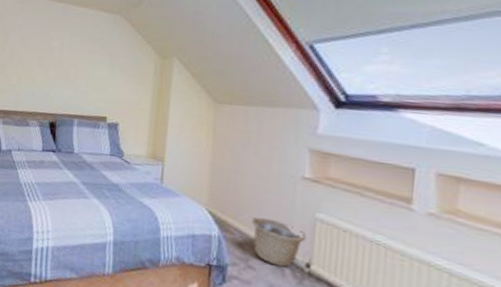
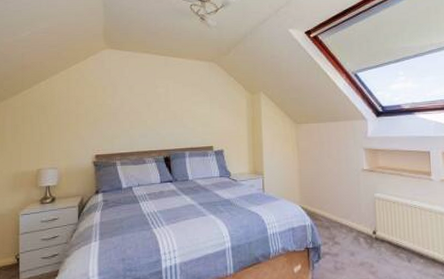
basket: present [252,217,307,268] -> none [333,204,371,238]

